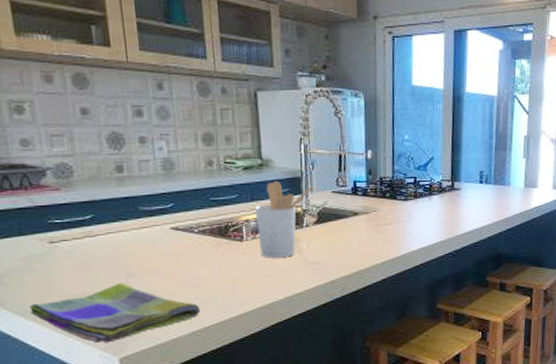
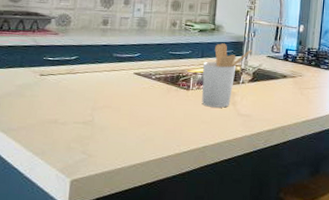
dish towel: present [29,282,201,343] -> none [11,114,145,165]

